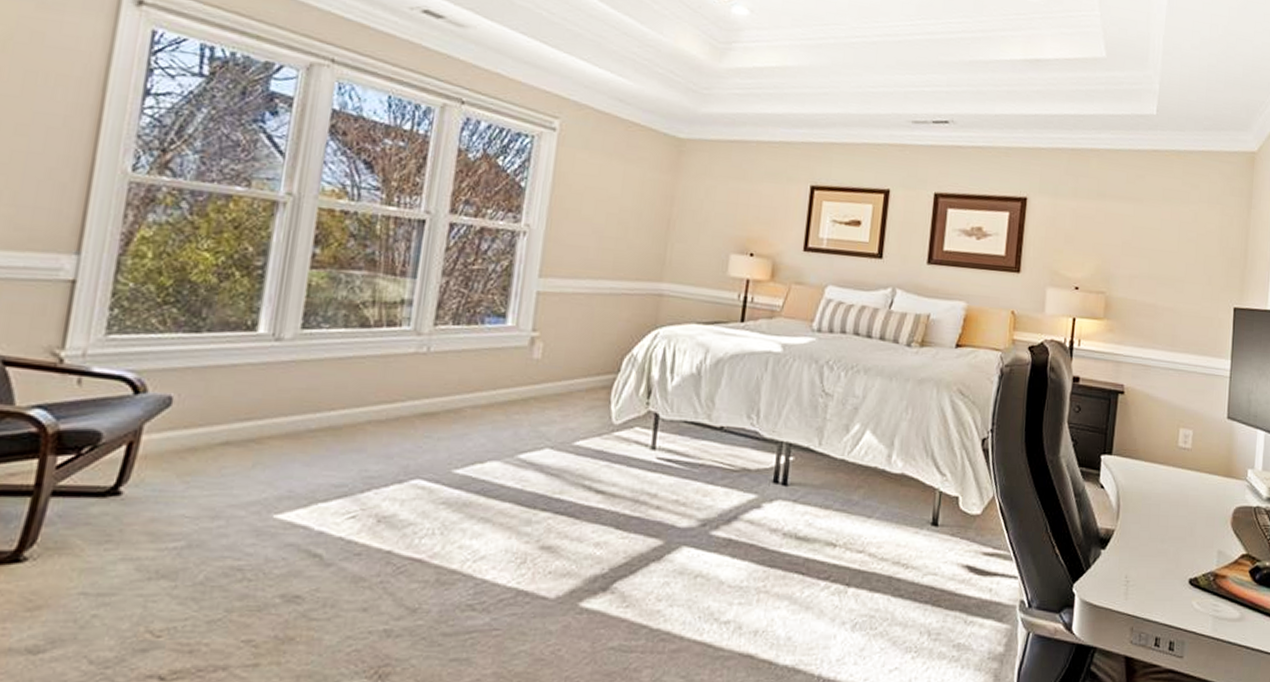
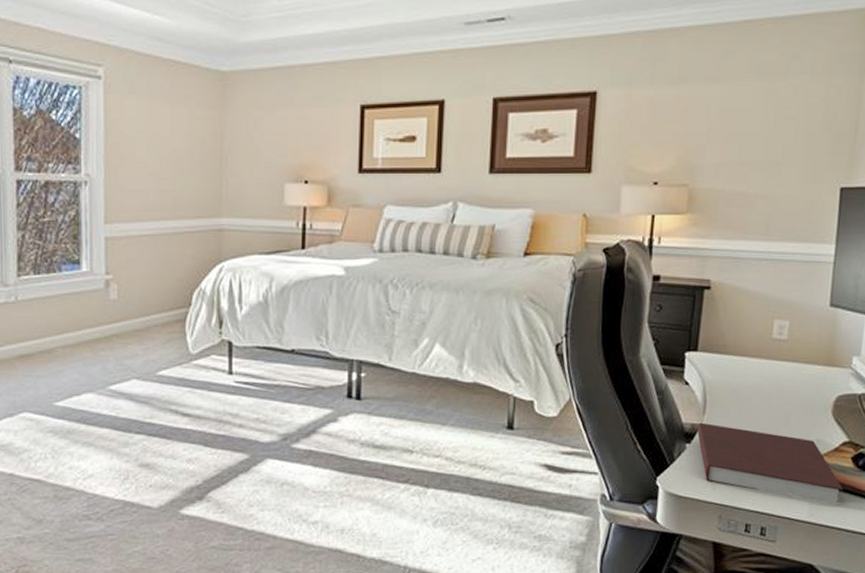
notebook: none [1111,528,1243,617] -> present [697,422,844,503]

